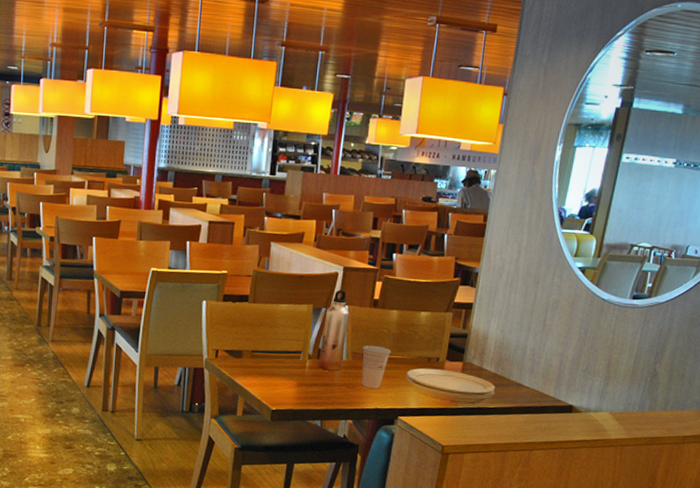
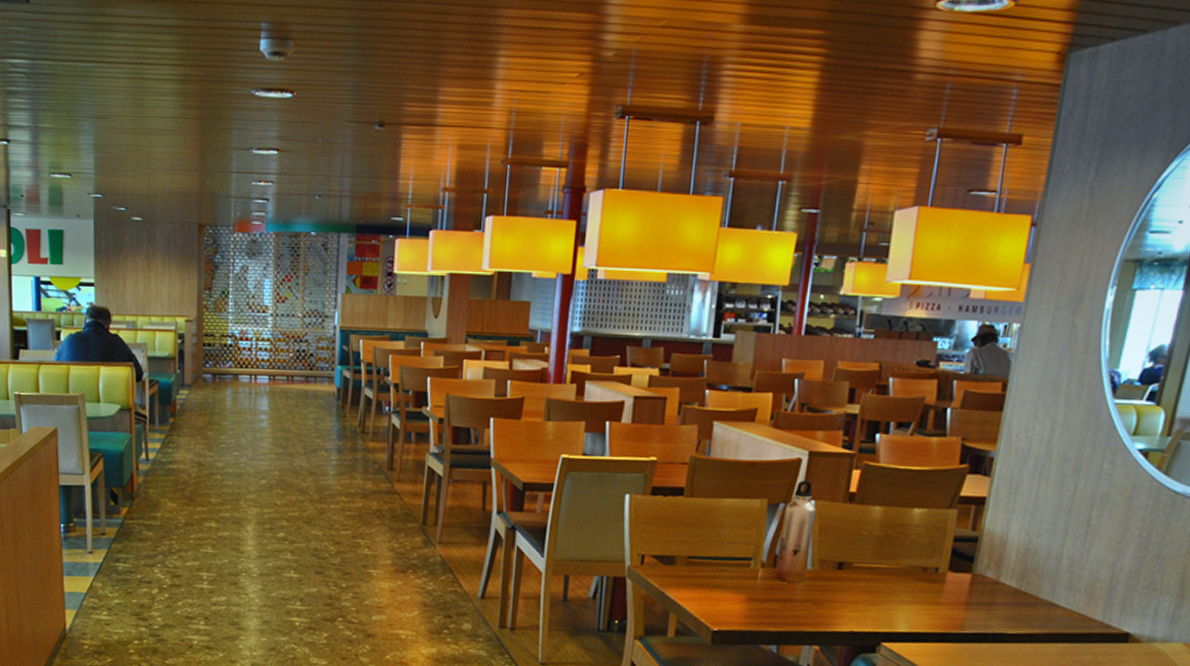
cup: present [361,345,391,389] -> none [832,550,873,607]
plate: present [405,368,495,403] -> none [891,580,1017,628]

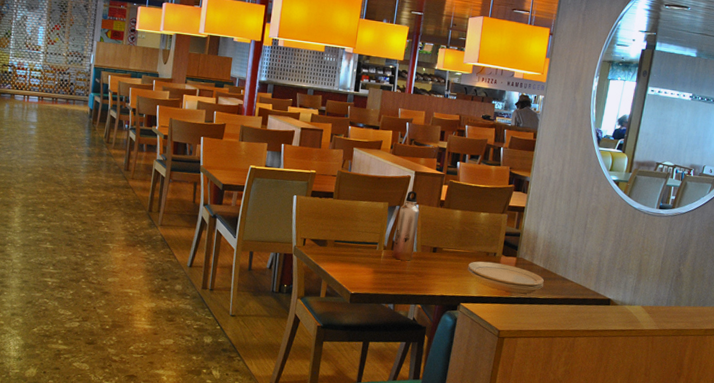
plate: none [891,580,1017,628] -> present [467,261,544,294]

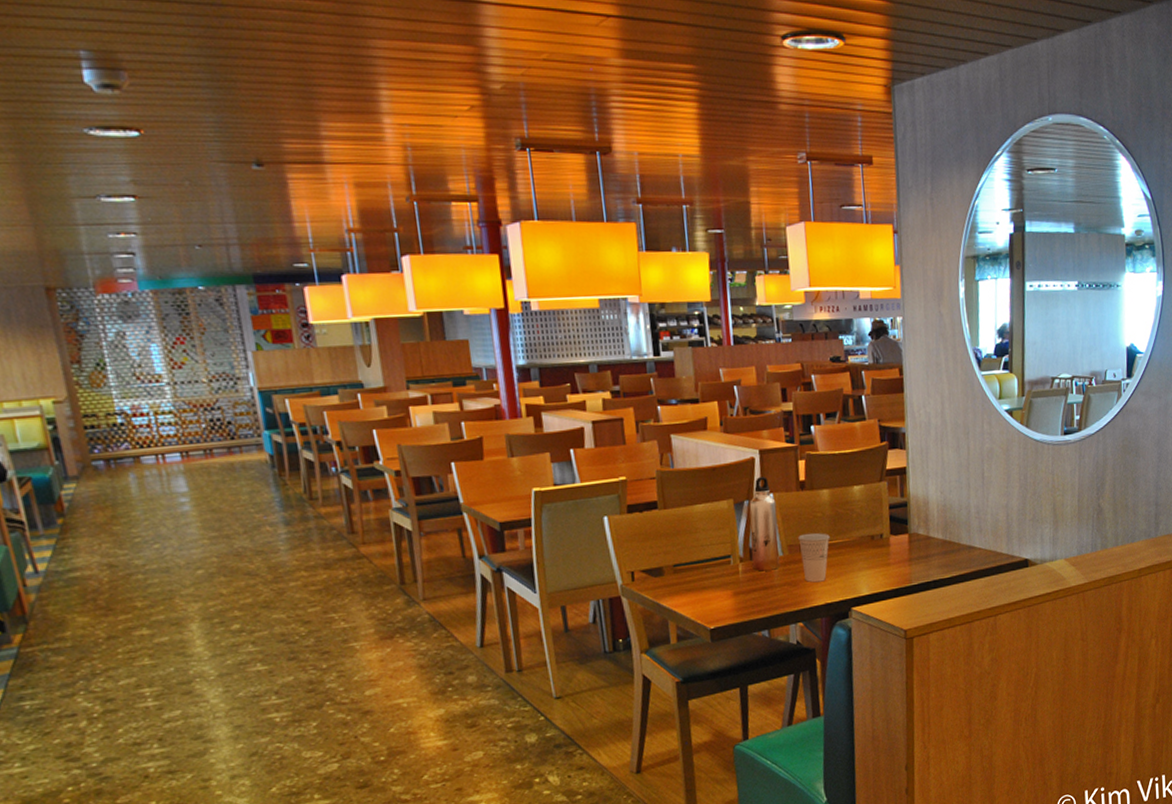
cup: none [429,239,455,278] -> present [798,532,830,583]
plate: present [467,261,544,294] -> none [850,545,947,580]

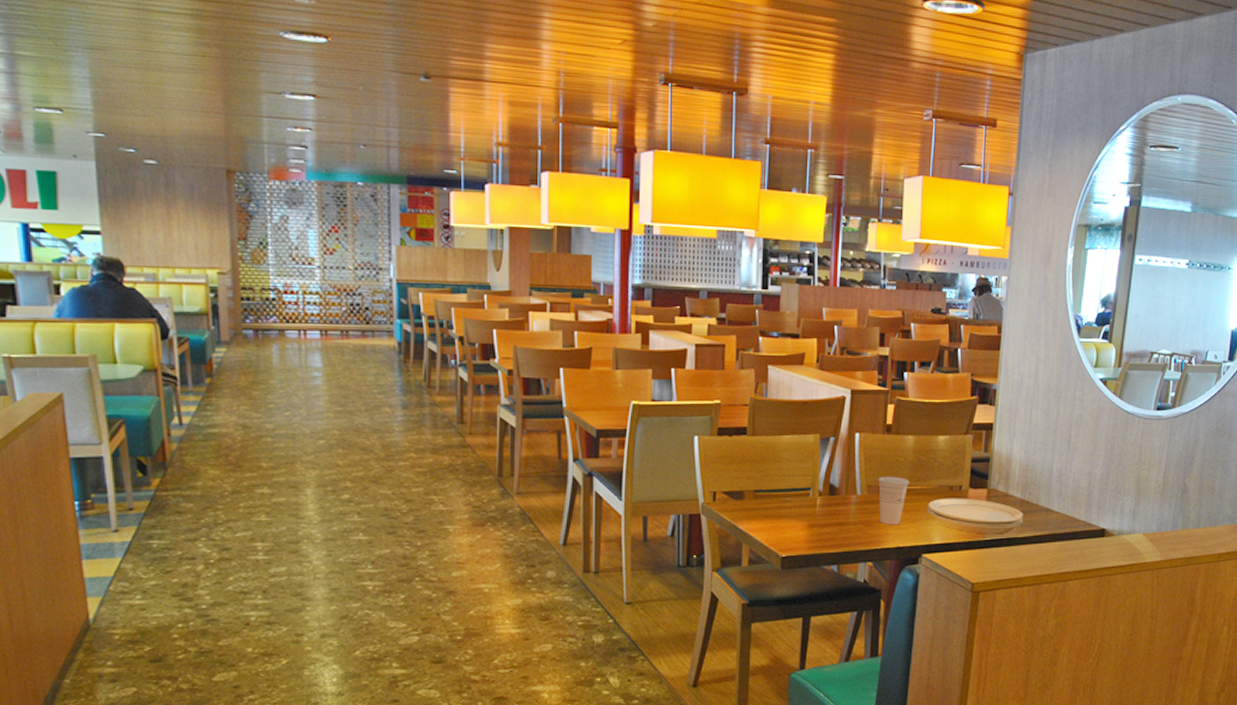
water bottle: present [749,477,779,572] -> none [830,416,861,508]
plate: none [850,545,947,580] -> present [927,498,1023,534]

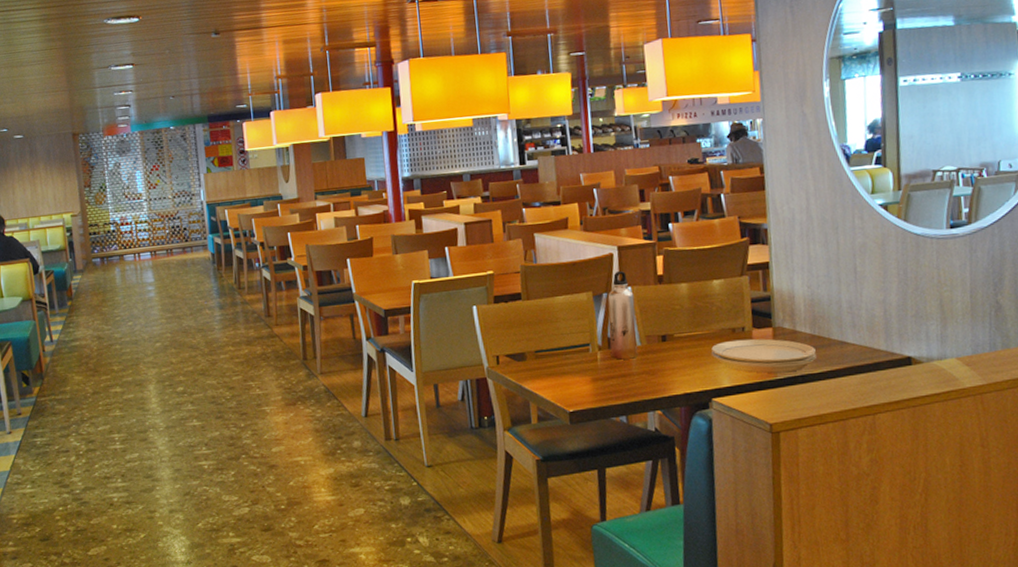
water bottle: none [830,416,861,508] -> present [607,271,637,360]
cup: present [878,476,910,525] -> none [656,324,689,373]

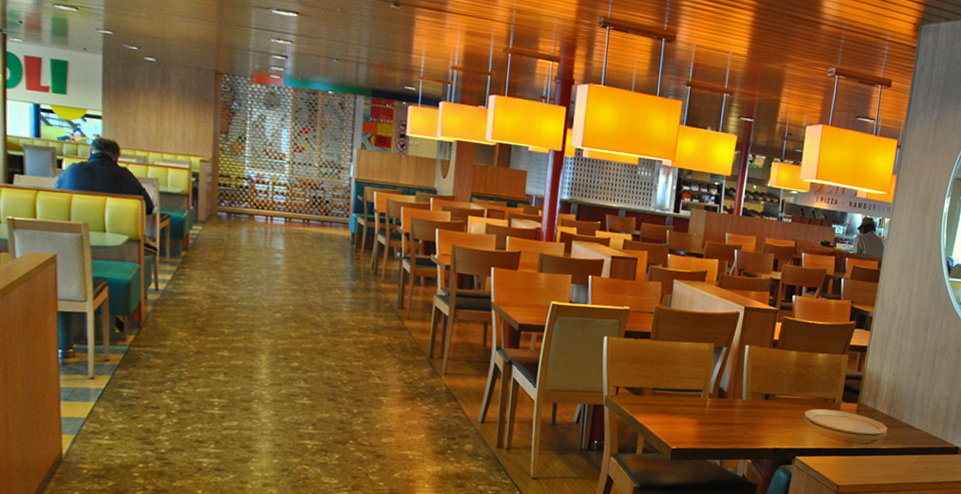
water bottle: present [607,271,637,360] -> none [718,330,750,410]

